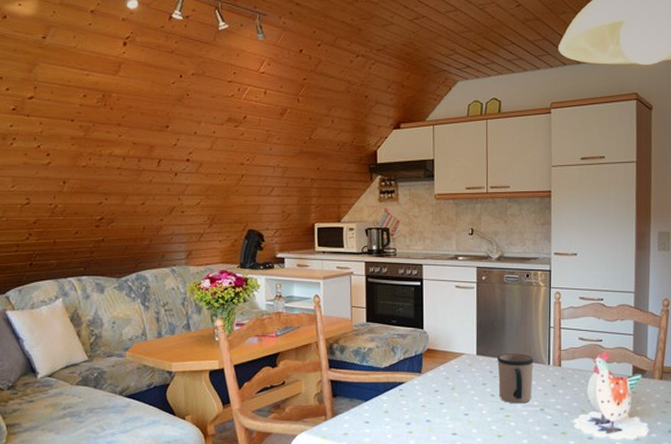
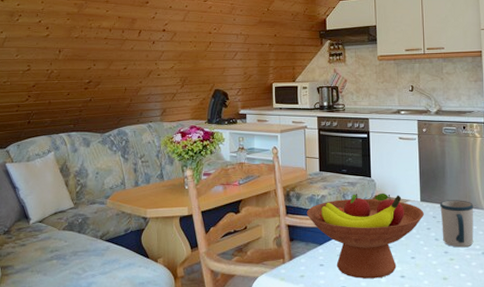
fruit bowl: none [351,345,480,436] -> present [306,193,424,279]

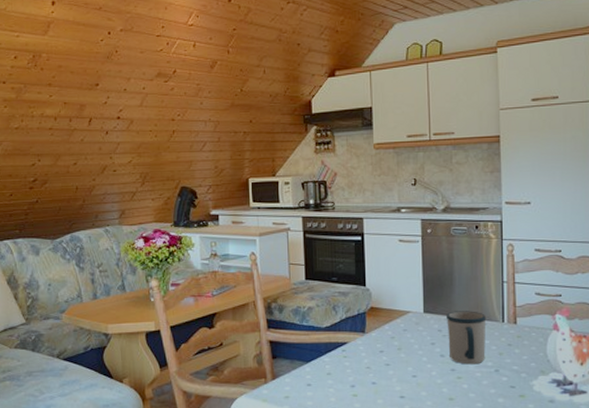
fruit bowl: present [306,193,424,279] -> none [291,303,428,399]

